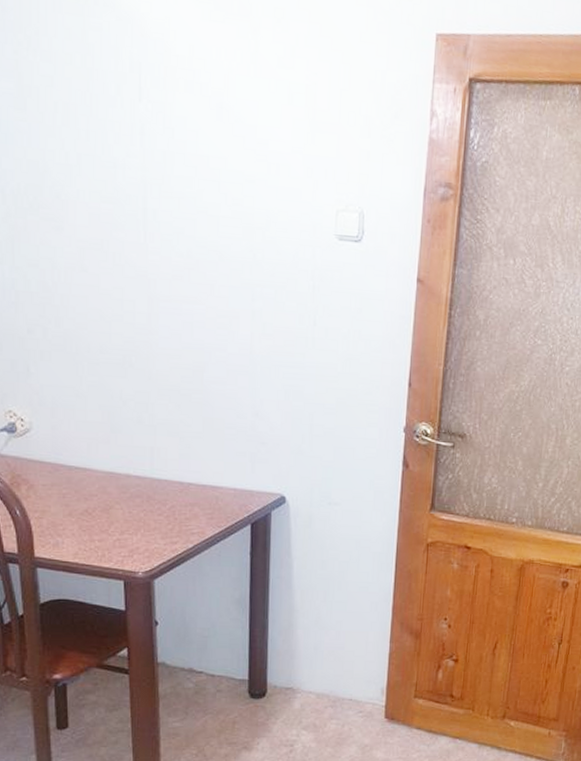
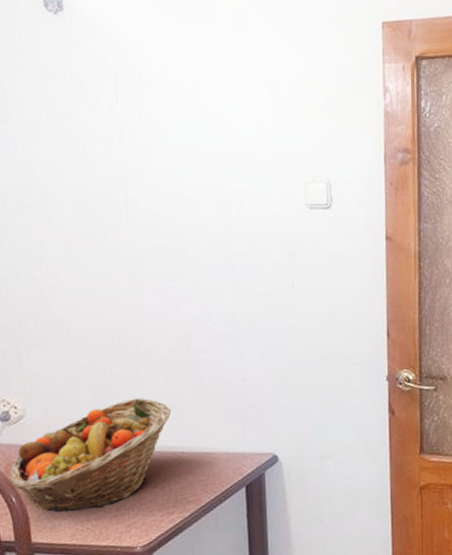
fruit basket: none [15,423,181,531] -> present [10,398,172,513]

